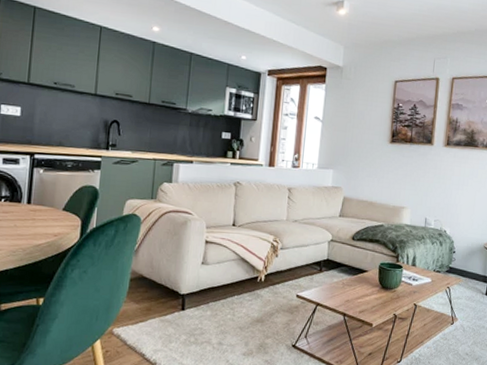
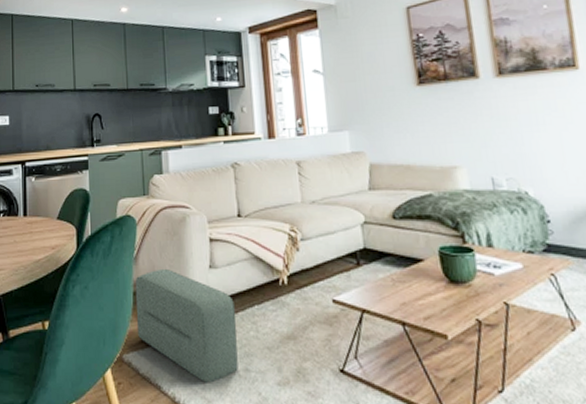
pouf: none [129,262,218,353] -> present [135,269,238,383]

